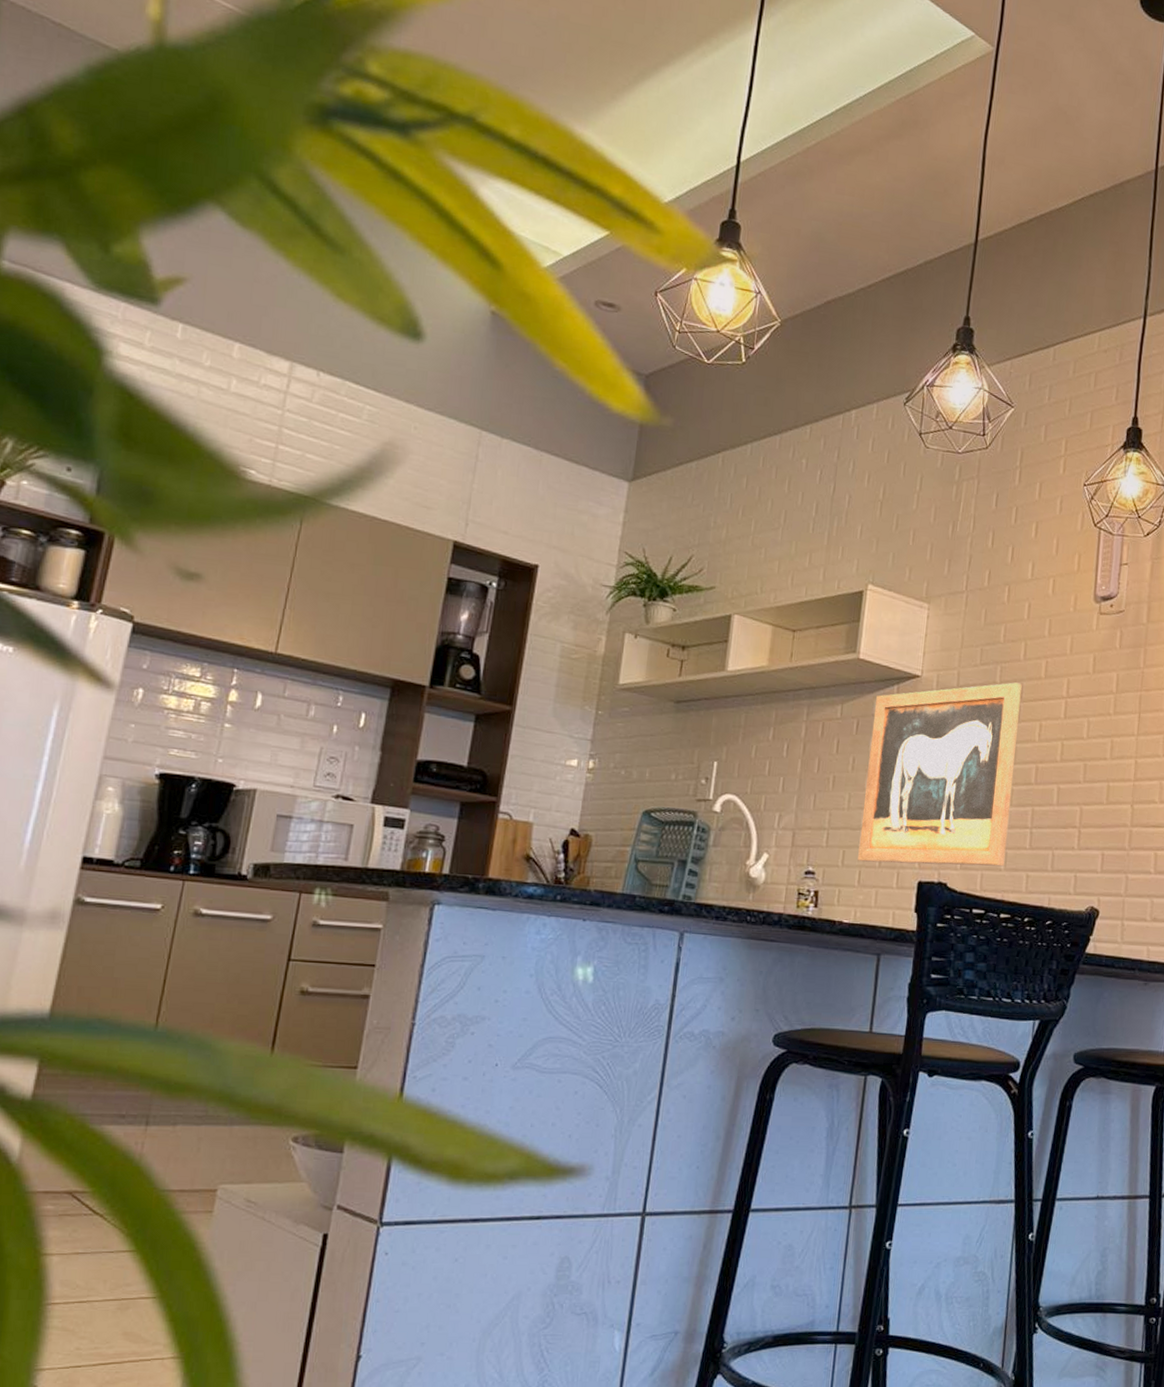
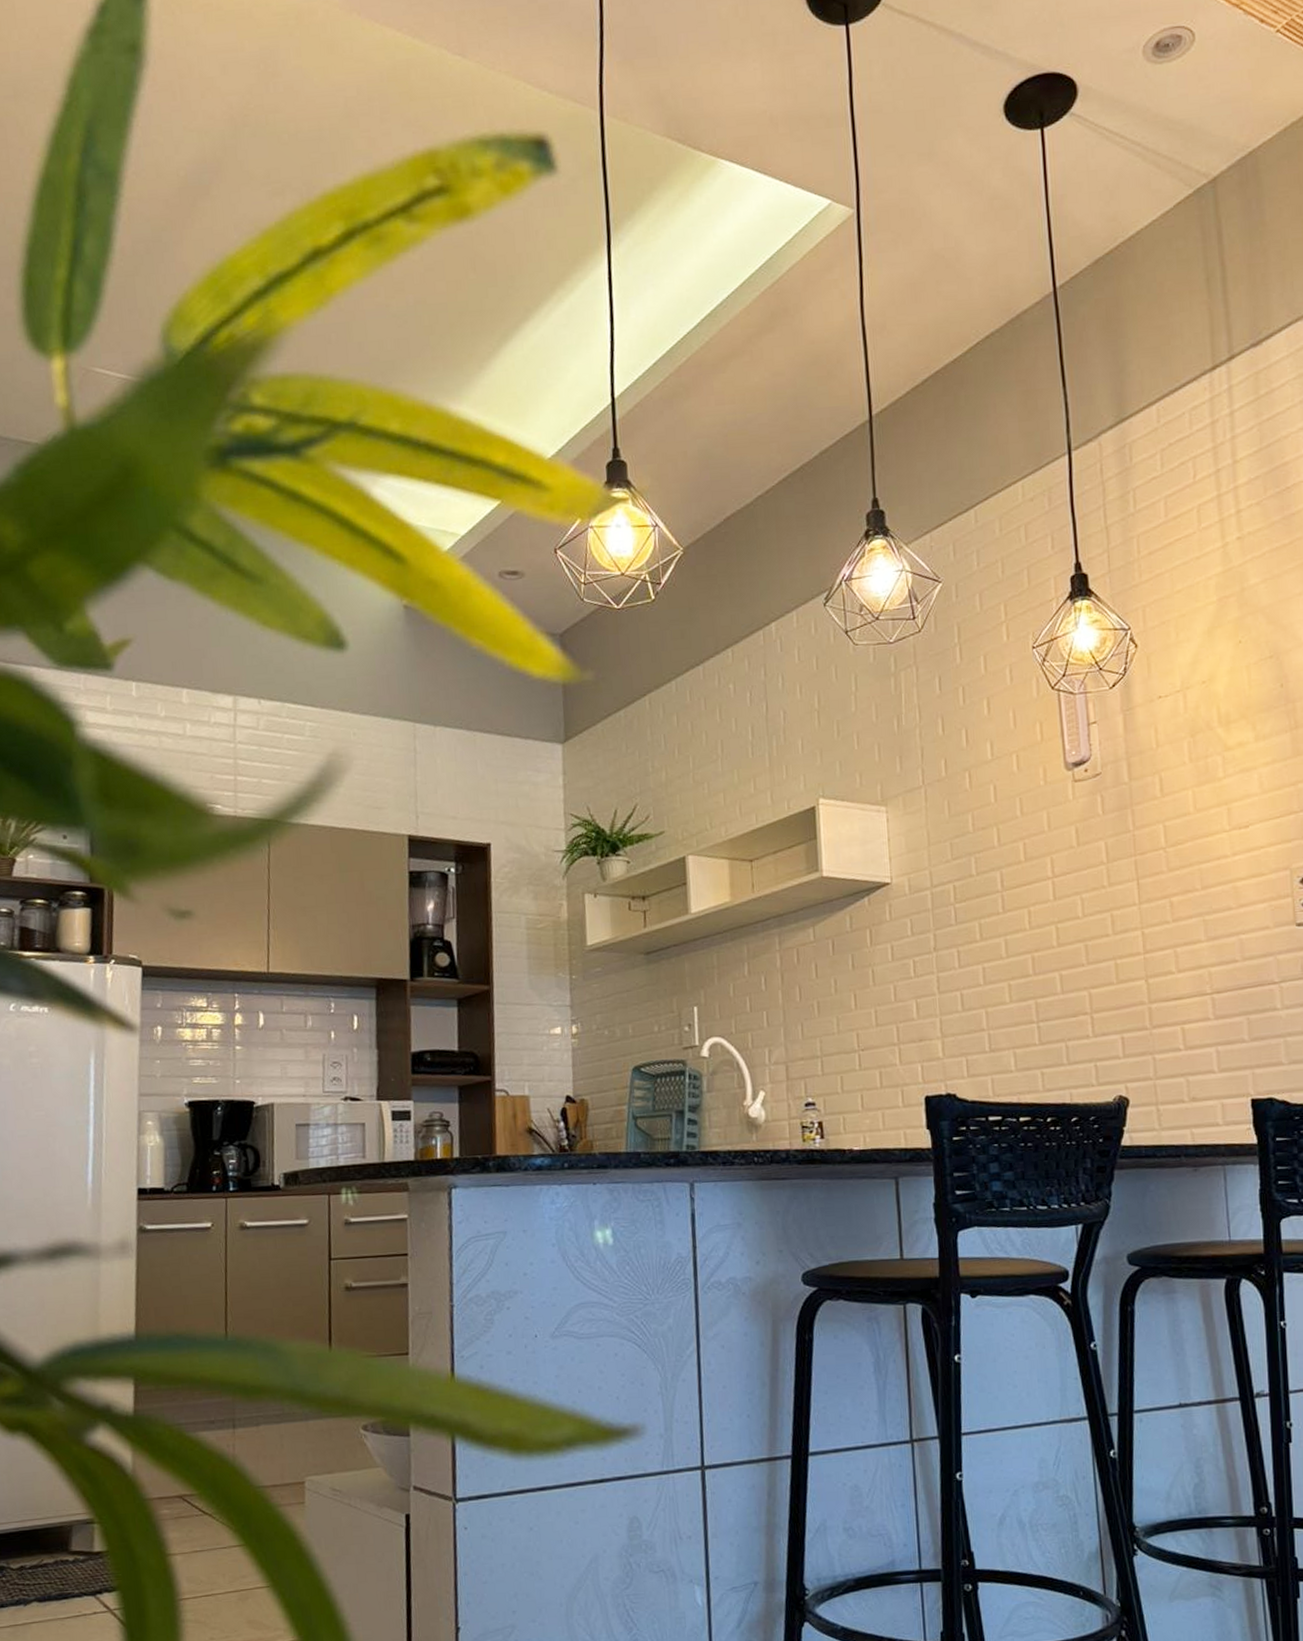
wall art: present [858,682,1022,867] -> none [848,871,1015,1085]

